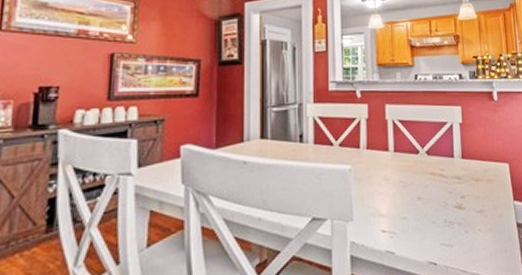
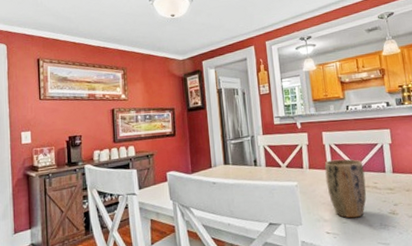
plant pot: none [385,139,431,213] -> present [324,159,367,219]

